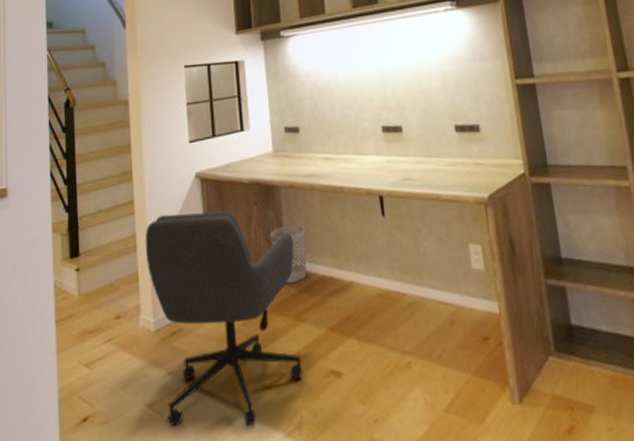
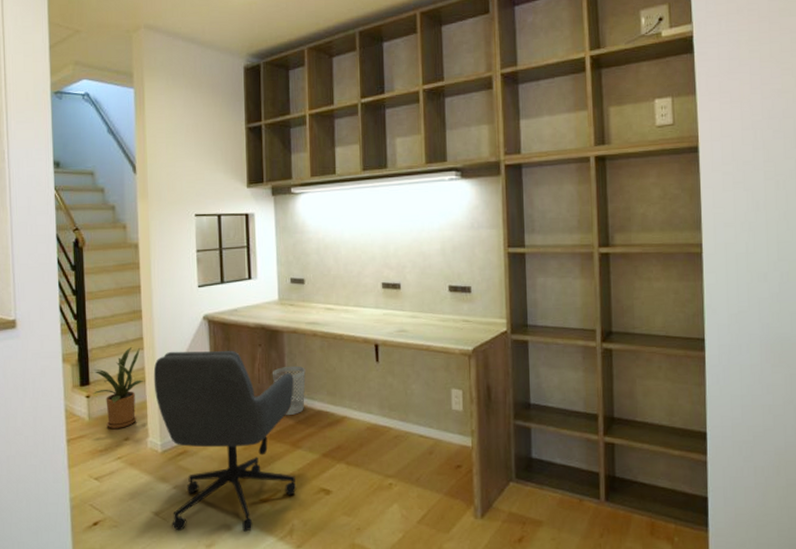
house plant: none [80,212,135,306] -> present [90,347,144,428]

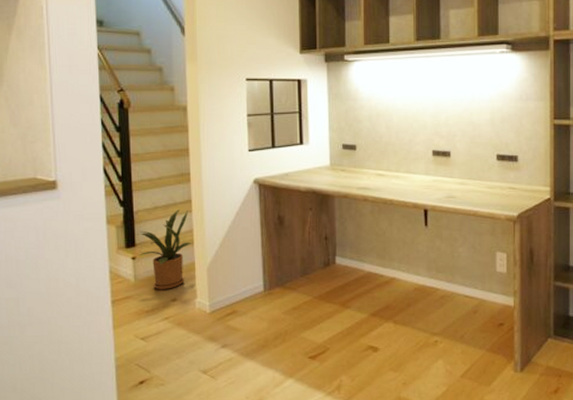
office chair: present [153,350,297,532] -> none [202,213,345,388]
wastebasket: present [272,365,306,416] -> none [322,229,356,277]

